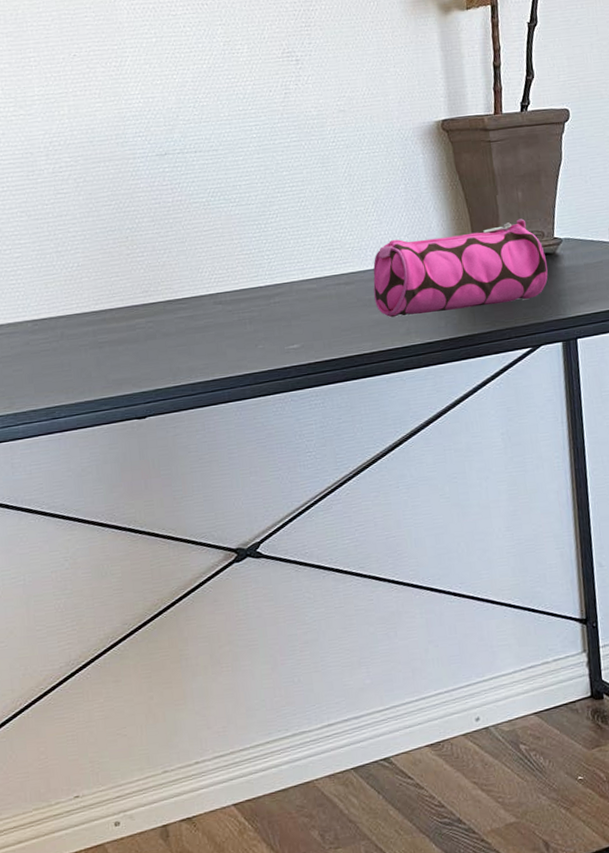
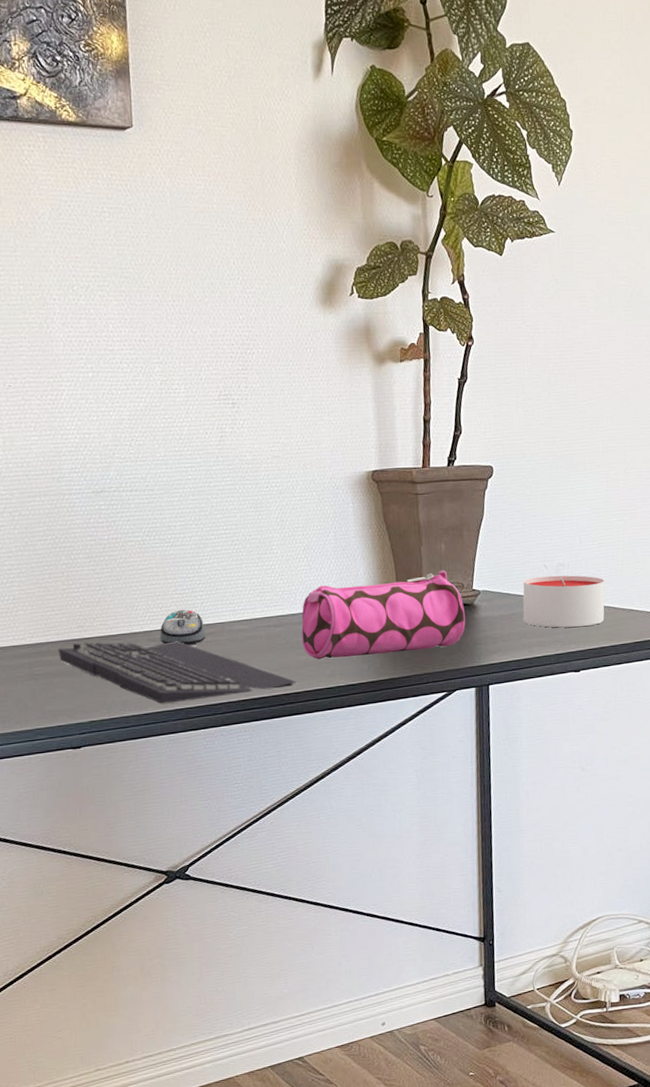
keyboard: none [122,303,369,369] -> present [58,641,296,704]
computer mouse: none [226,269,274,307] -> present [159,609,206,645]

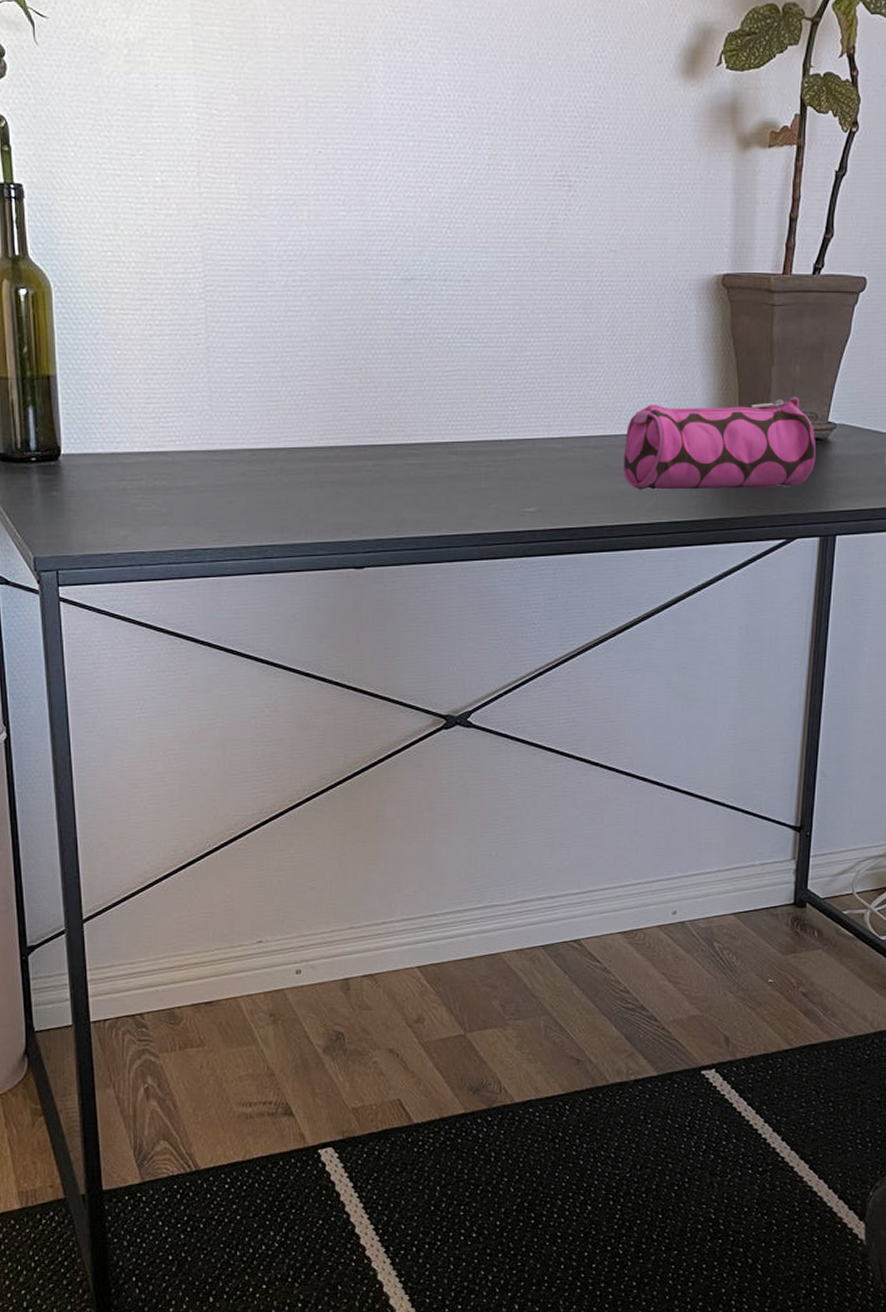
keyboard: present [58,641,296,704] -> none [348,450,612,526]
computer mouse: present [159,609,206,645] -> none [462,420,514,461]

